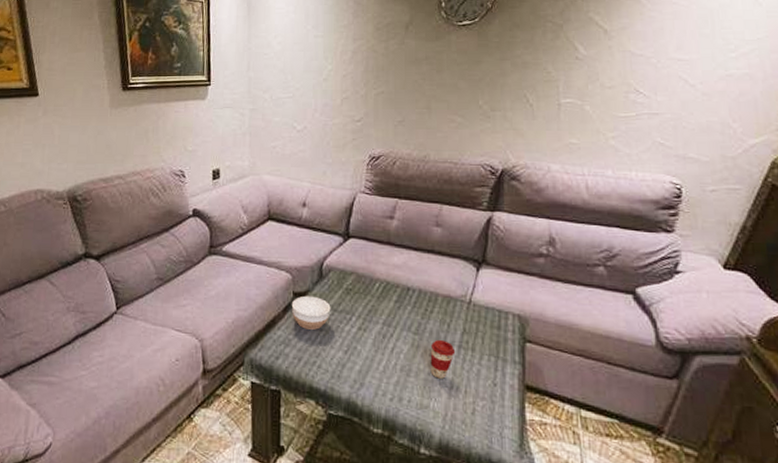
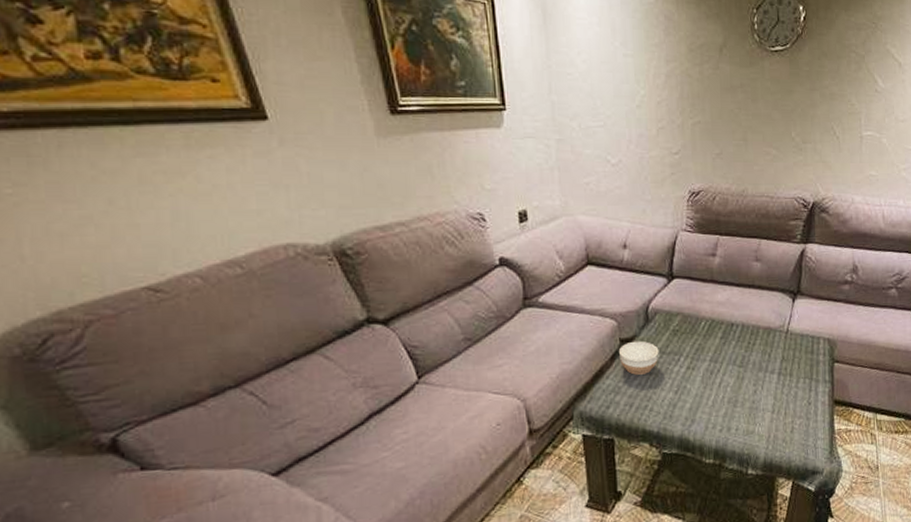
coffee cup: present [430,340,456,379] -> none [754,370,776,405]

